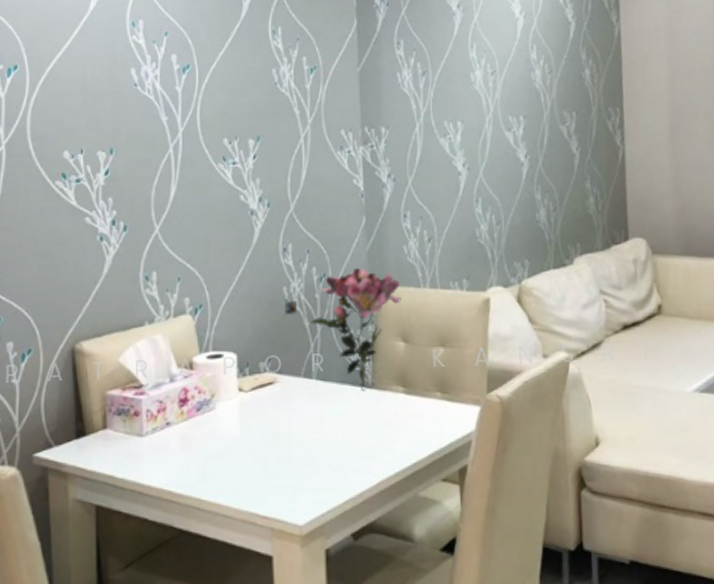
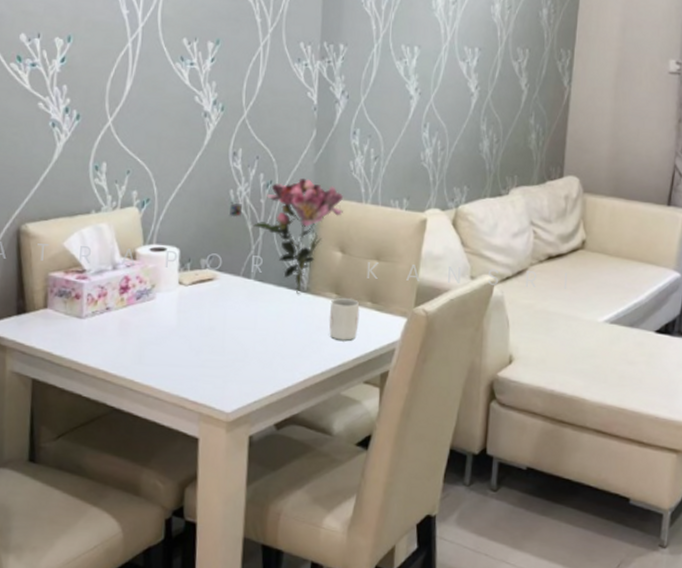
mug: none [397,389,430,436] -> present [329,298,360,341]

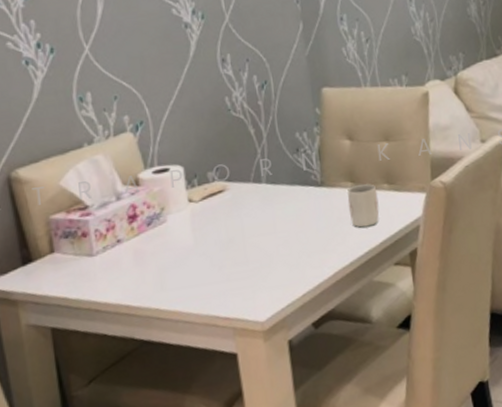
flower bouquet: present [230,179,344,294] -> none [228,73,344,189]

